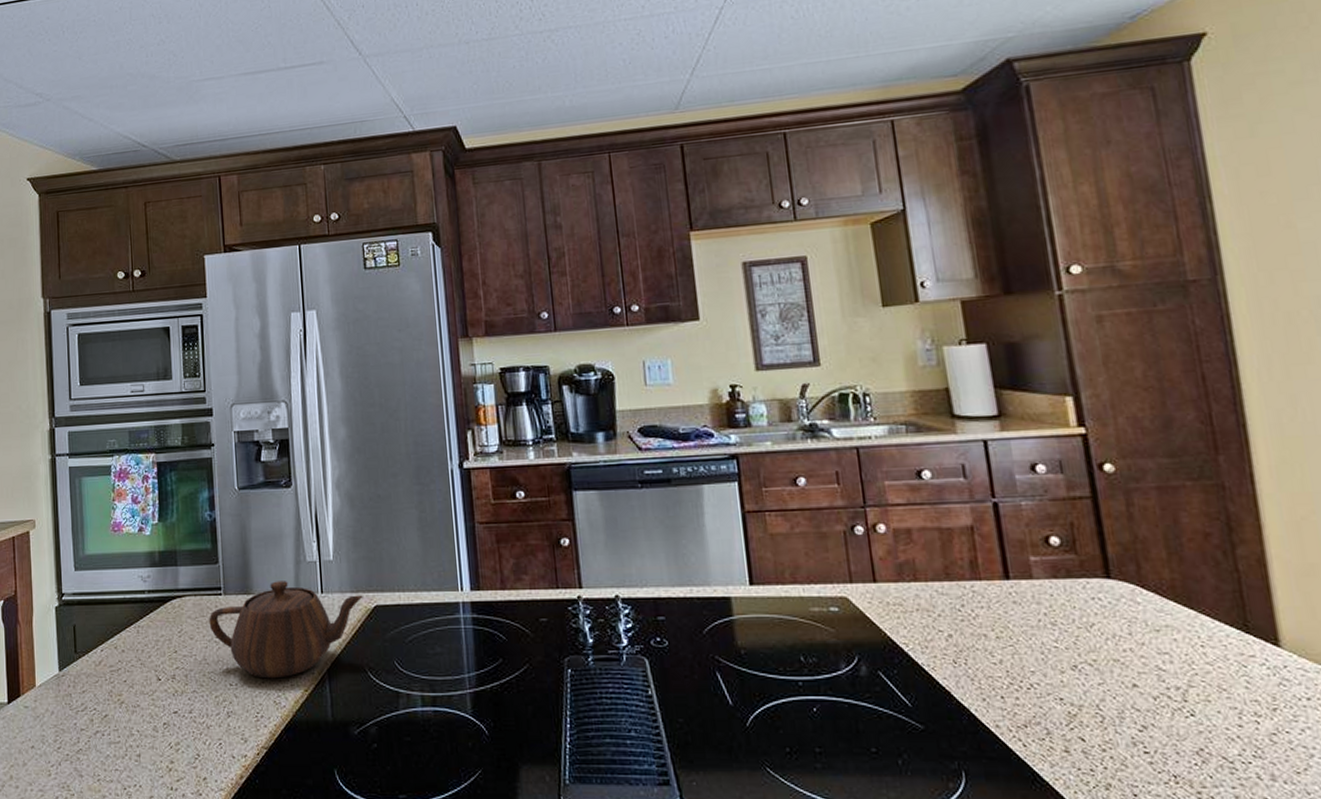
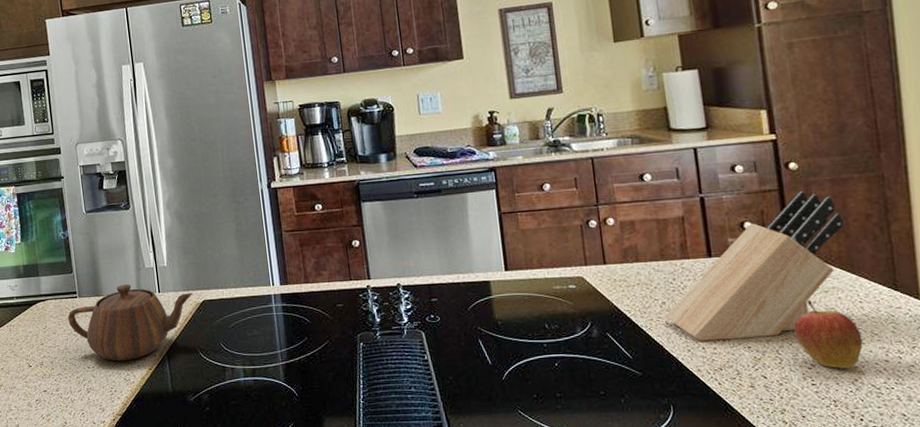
knife block: none [952,500,1176,688] -> present [665,191,843,341]
fruit: none [1117,640,1209,734] -> present [794,300,863,369]

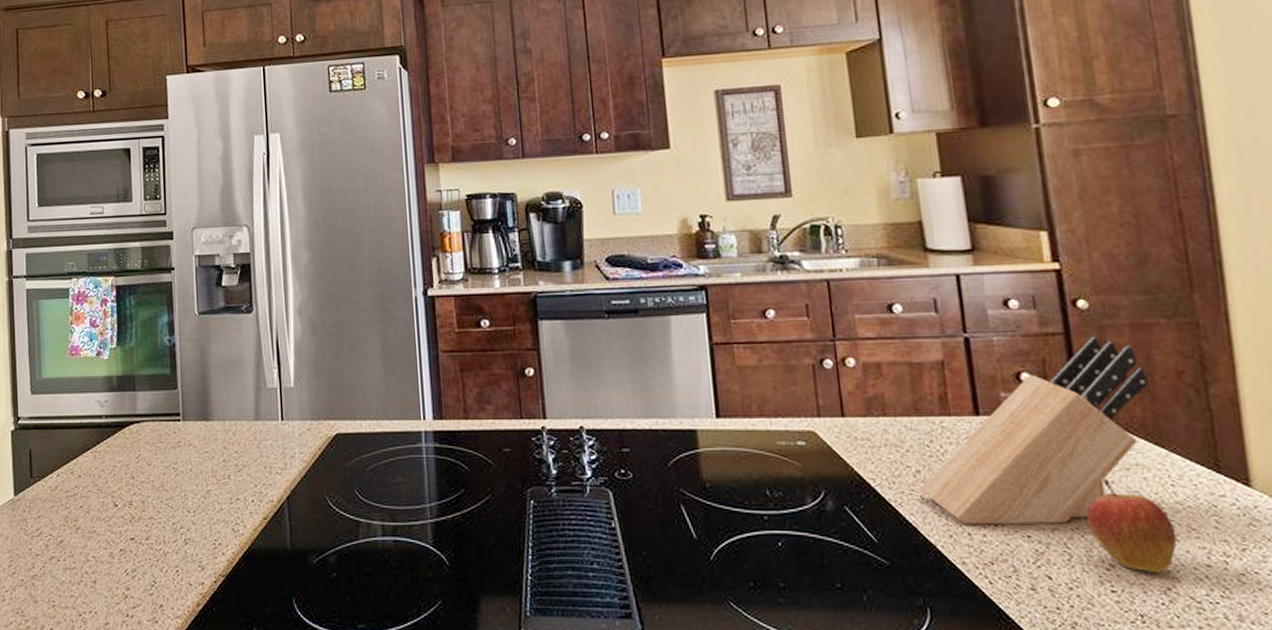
teapot: present [67,284,193,362] -> none [167,407,324,506]

